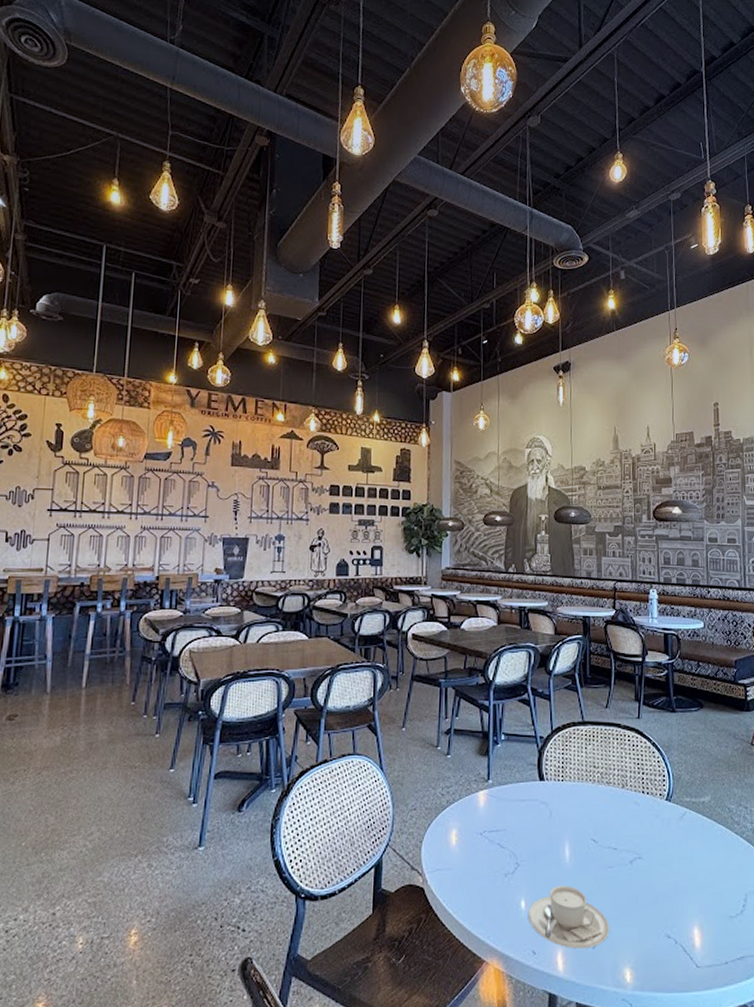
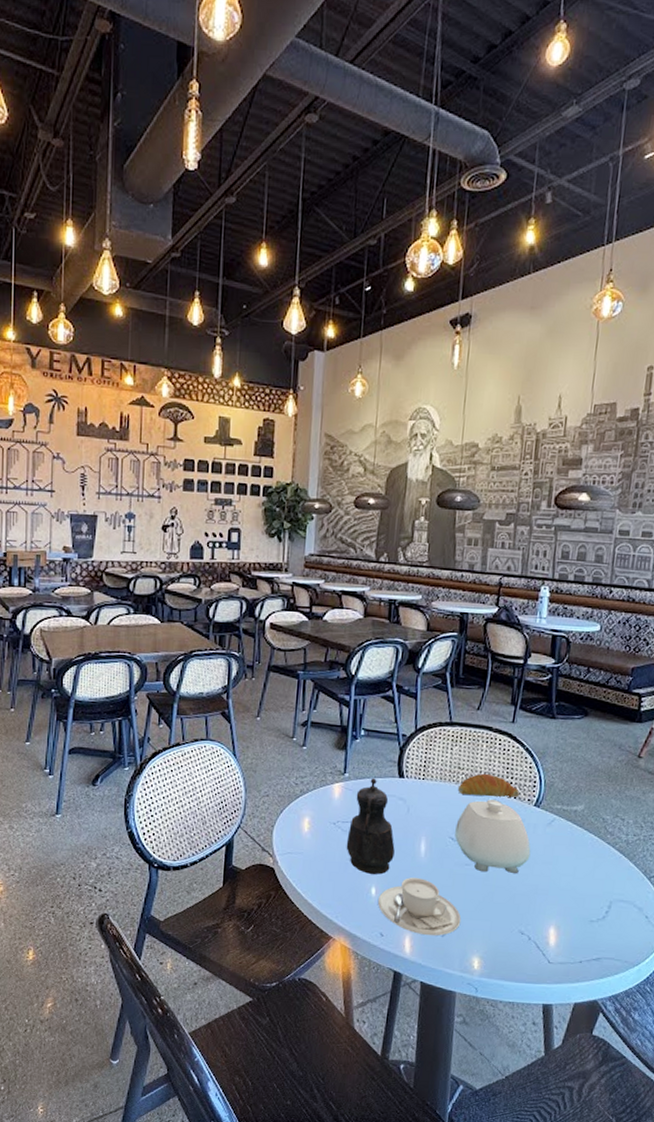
coffeepot: none [494,783,541,886] -> present [346,778,395,875]
croissant: none [594,770,652,794] -> present [457,773,520,797]
sugar bowl: none [596,797,668,874] -> present [454,800,531,873]

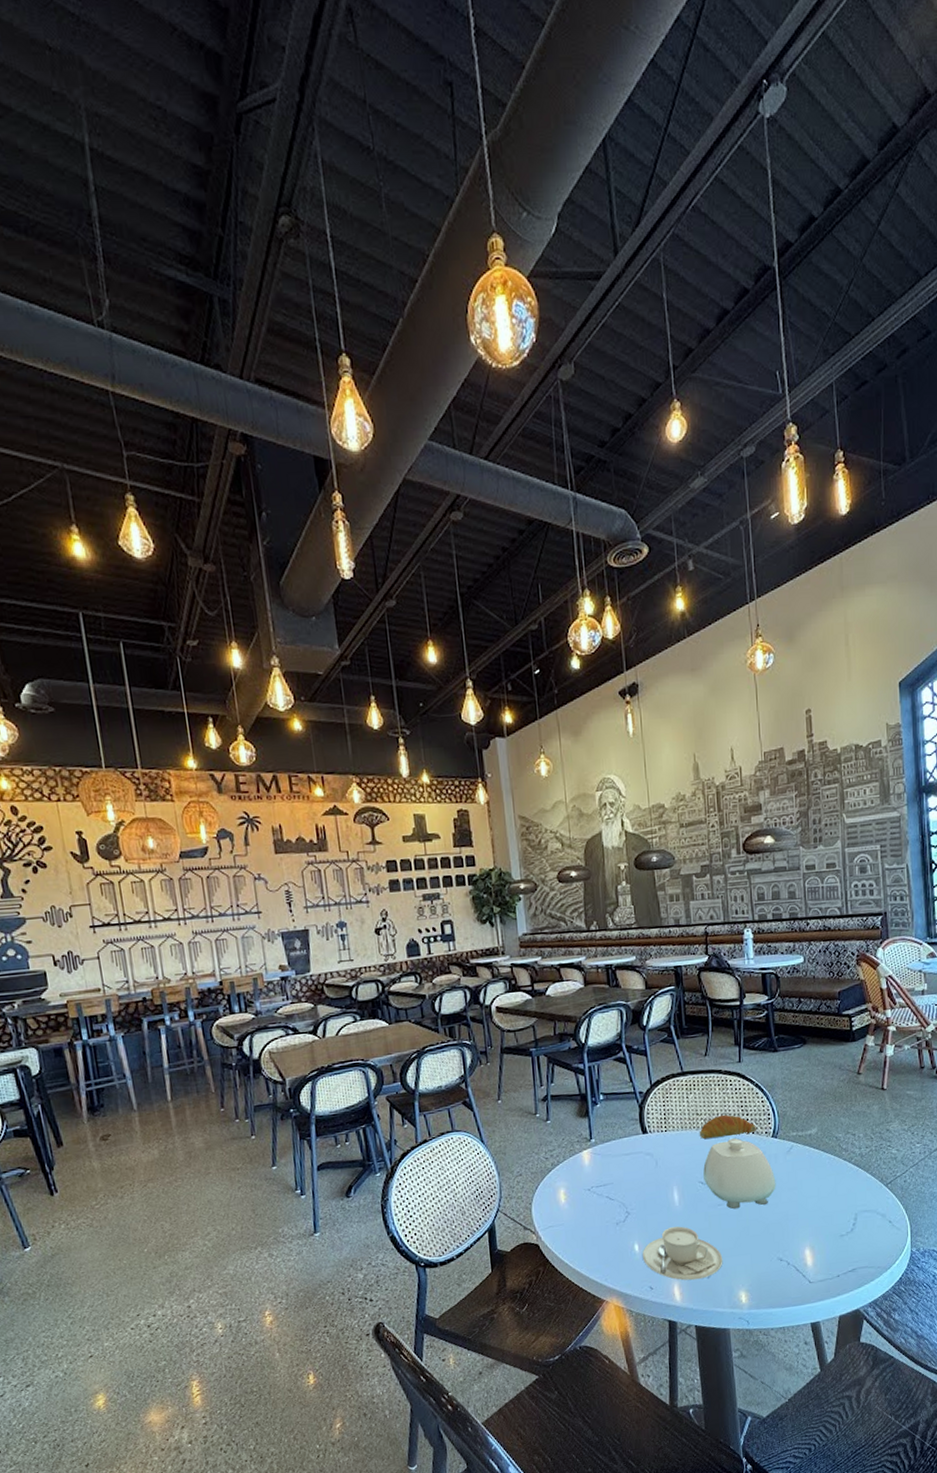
coffeepot: present [346,778,395,875] -> none [603,1138,651,1232]

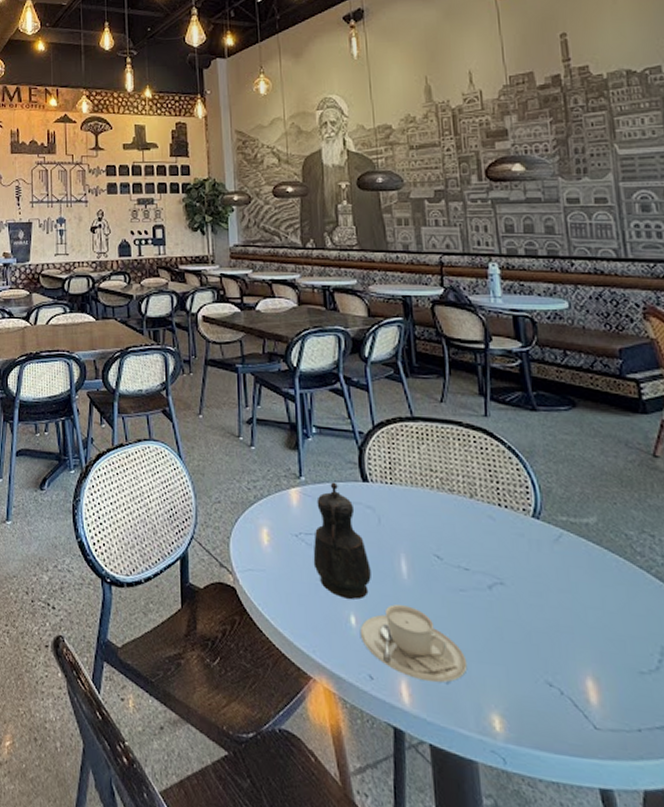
coffeepot: none [603,1138,651,1232] -> present [313,482,371,600]
croissant: present [699,1114,758,1139] -> none [433,476,512,506]
sugar bowl: present [703,1138,776,1210] -> none [439,509,540,604]

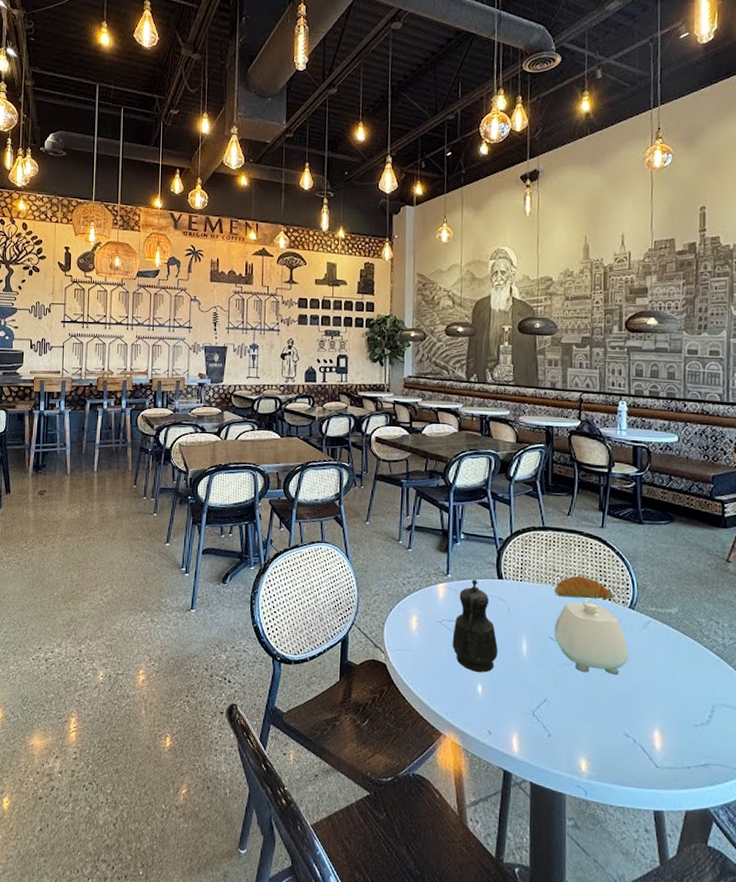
teacup: present [359,604,468,683] -> none [484,676,566,736]
croissant: none [433,476,512,506] -> present [554,575,615,600]
sugar bowl: none [439,509,540,604] -> present [554,601,629,675]

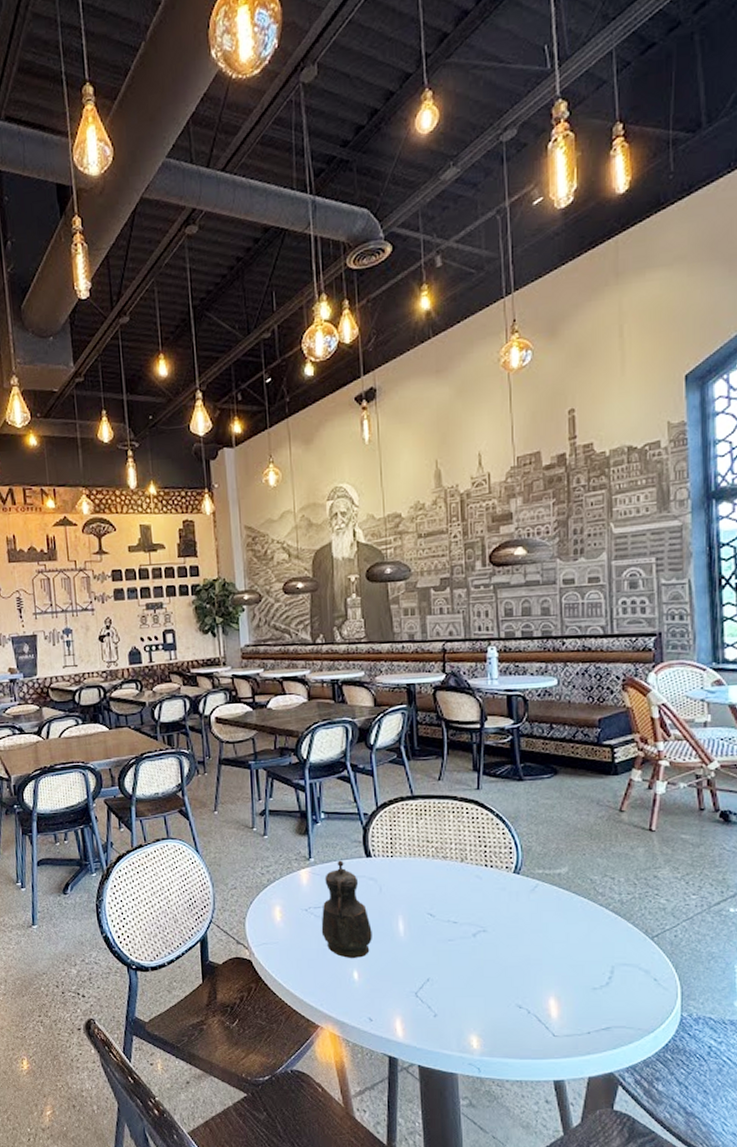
croissant: present [554,575,615,600] -> none [429,844,497,869]
sugar bowl: present [554,601,629,675] -> none [433,871,517,947]

